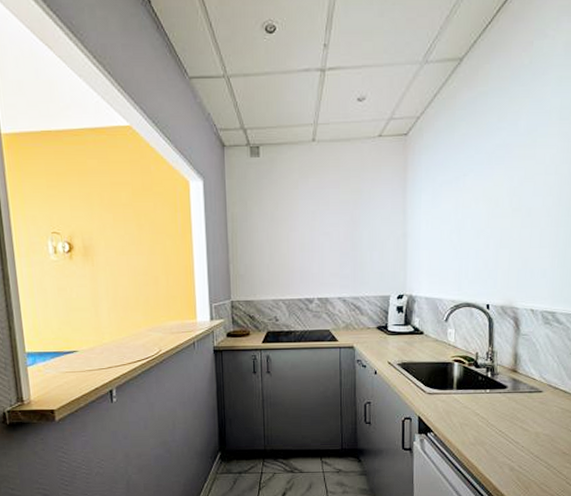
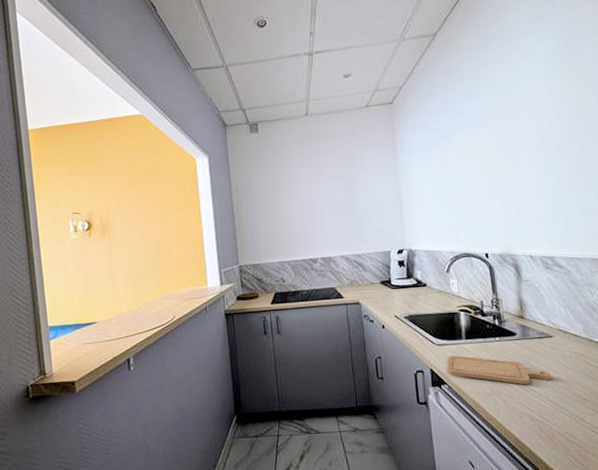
chopping board: none [434,404,535,437] -> present [446,355,551,385]

